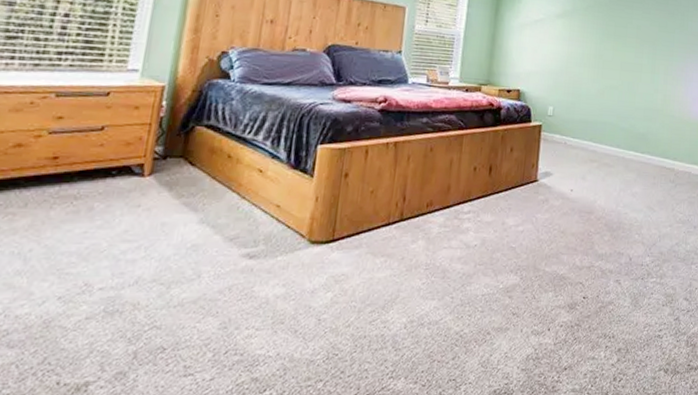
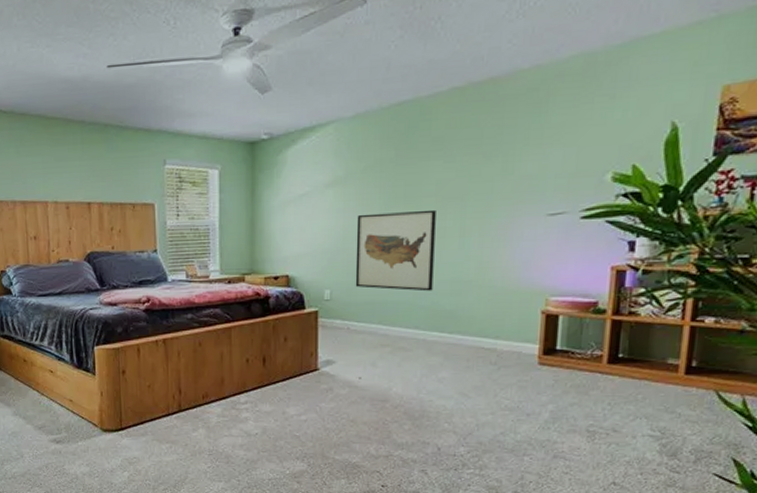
wall art: none [573,44,636,116] -> present [355,209,436,292]

